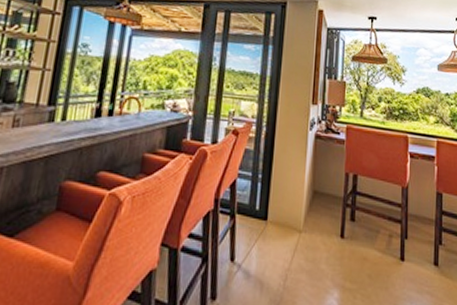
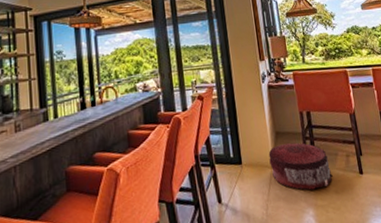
pouf: none [299,205,369,268] -> present [268,142,333,190]

